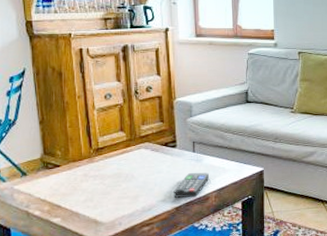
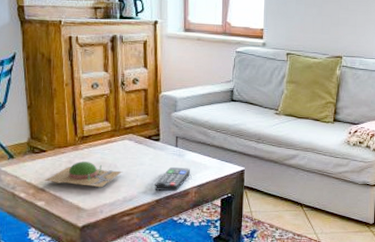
plant: none [60,174,141,199] -> present [45,161,123,188]

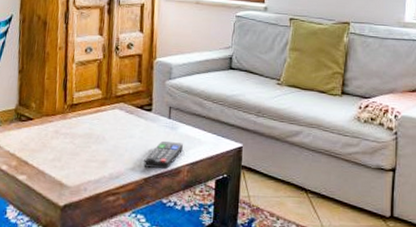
plant: present [45,161,123,188] -> none [29,132,111,162]

